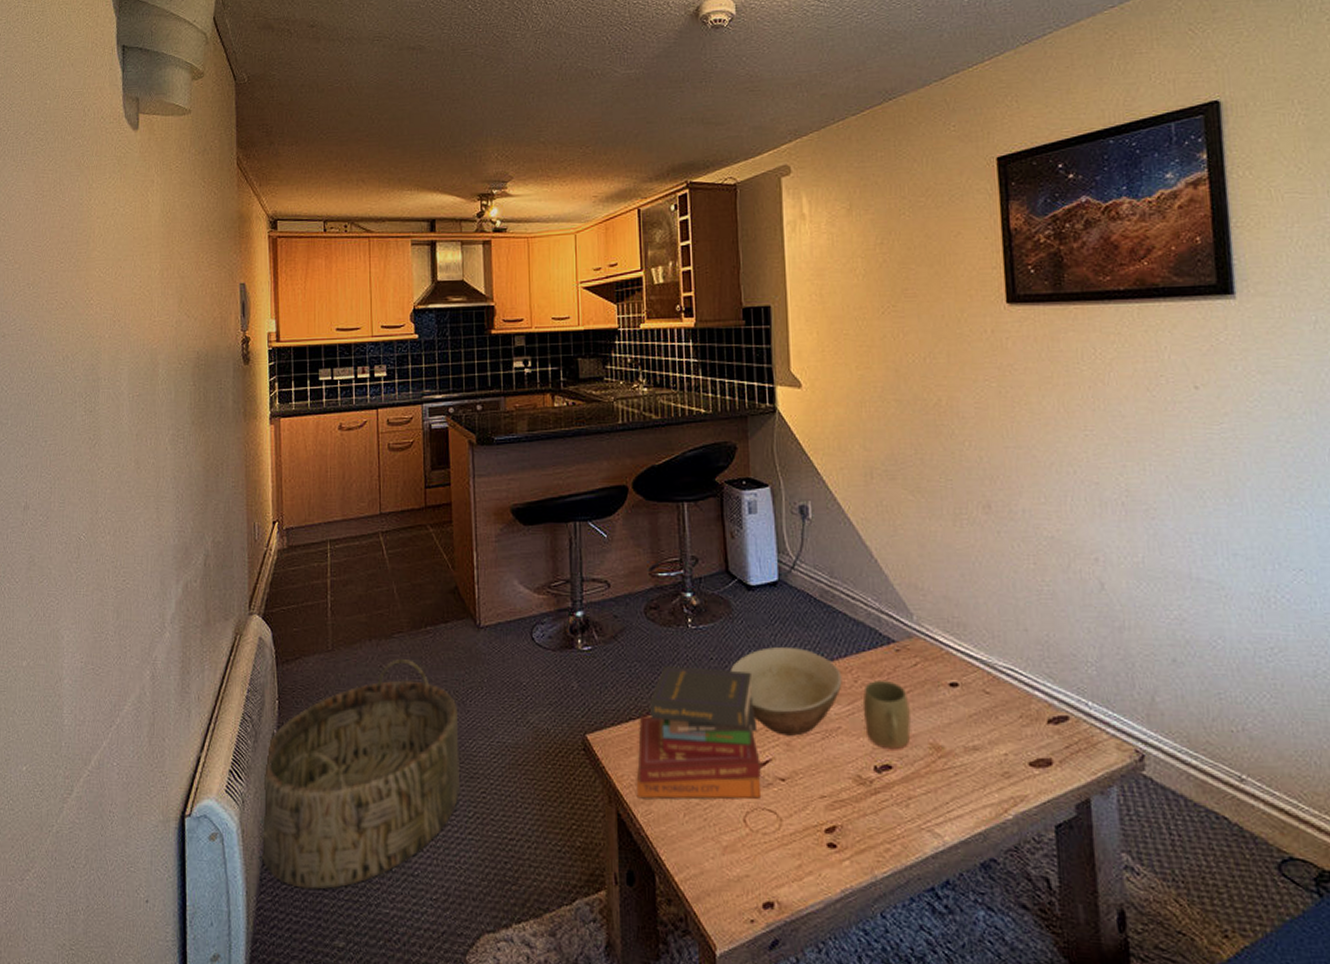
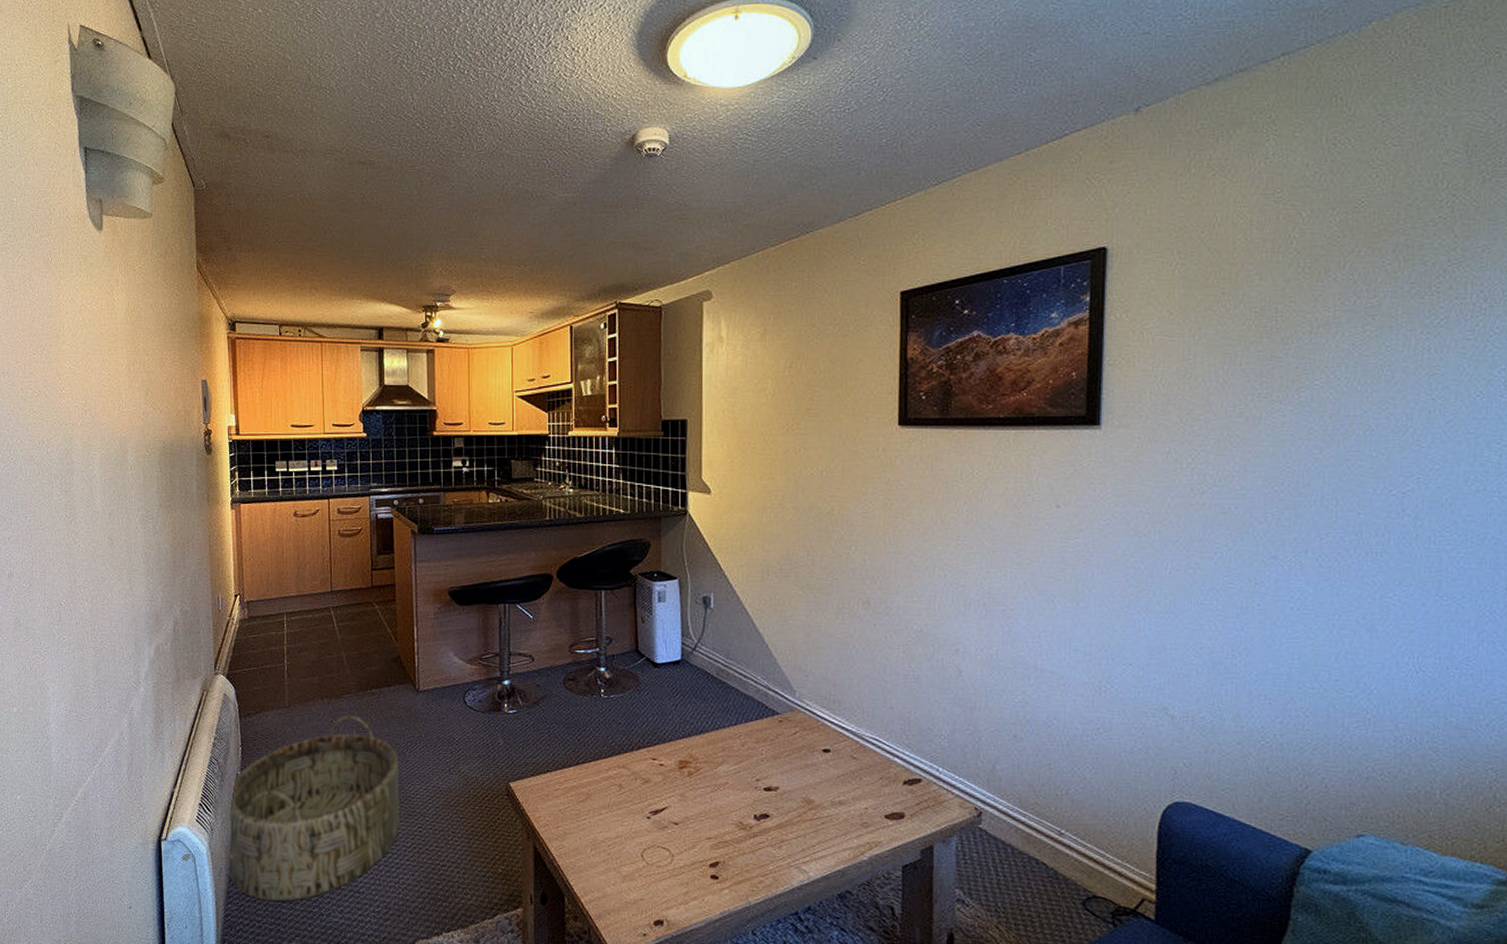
books: present [636,666,762,799] -> none [551,728,658,839]
bowl: present [729,646,842,736] -> none [635,715,731,789]
mug: present [862,681,911,749] -> none [747,746,787,802]

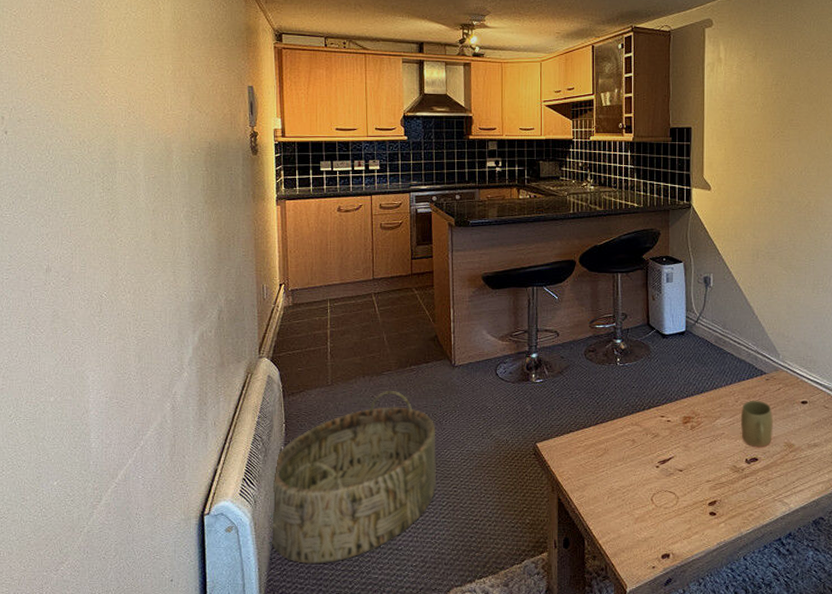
mug: none [747,746,787,802] -> present [740,401,773,447]

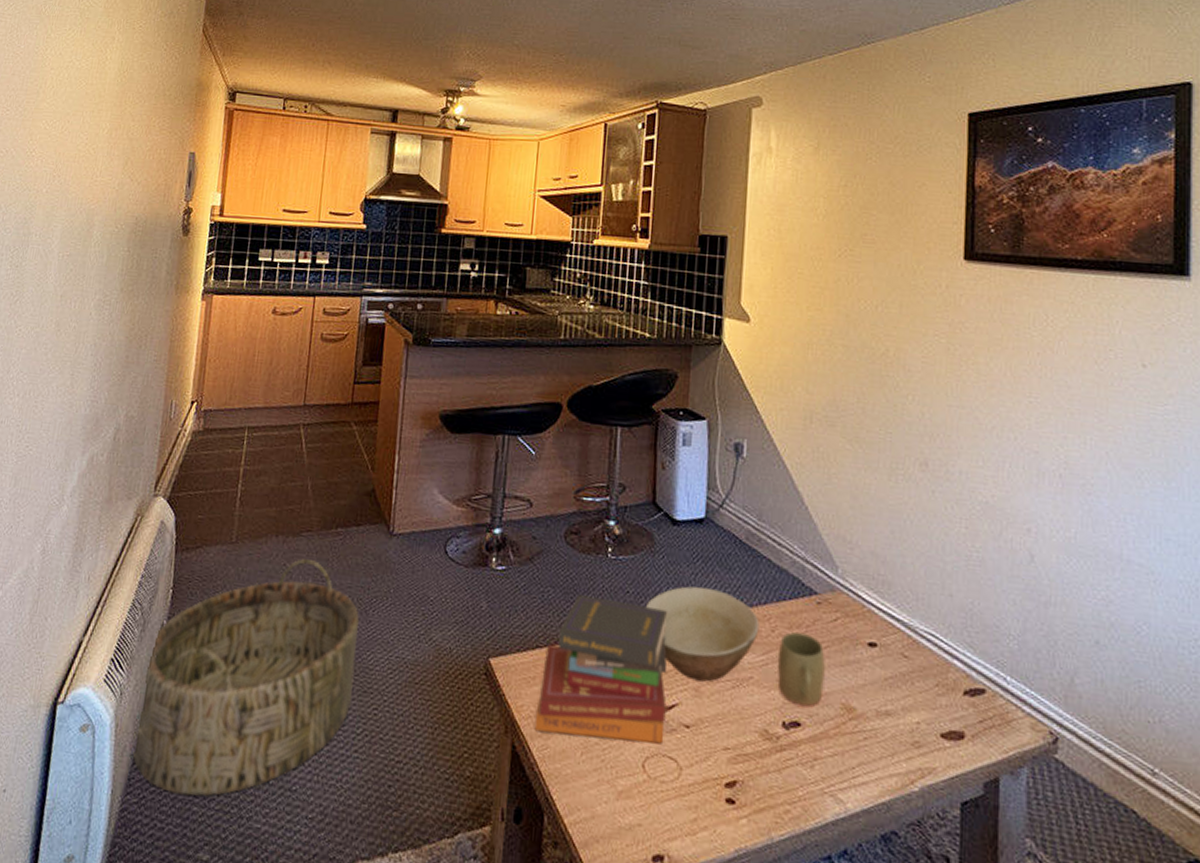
books: none [573,393,665,487] -> present [534,595,668,745]
bowl: none [646,377,727,440] -> present [645,586,760,682]

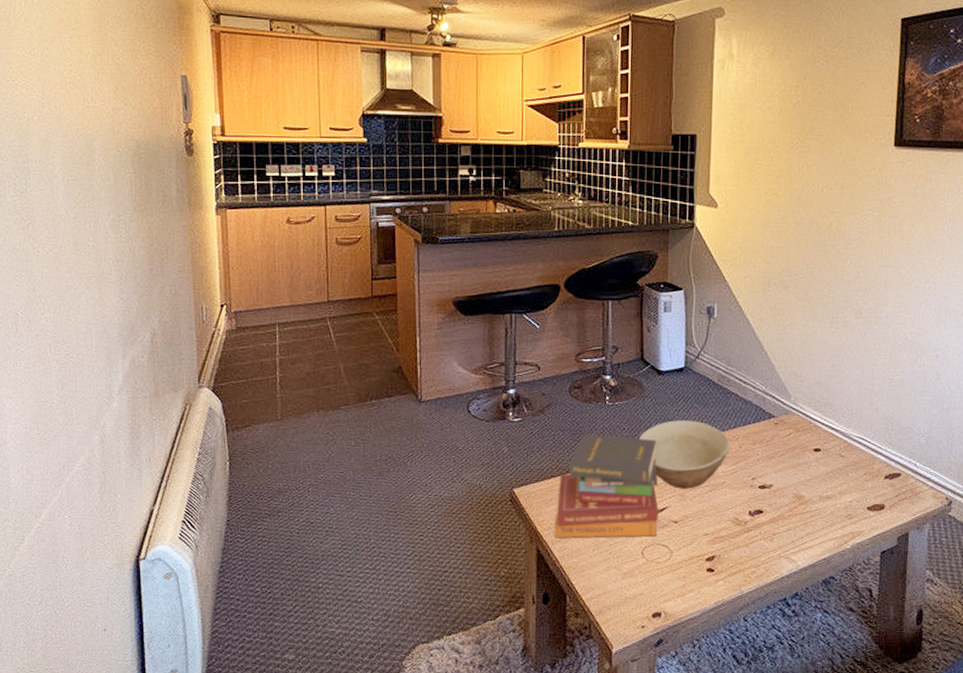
basket: present [132,559,359,797] -> none [215,427,401,616]
mug: present [777,632,825,706] -> none [744,447,781,498]

